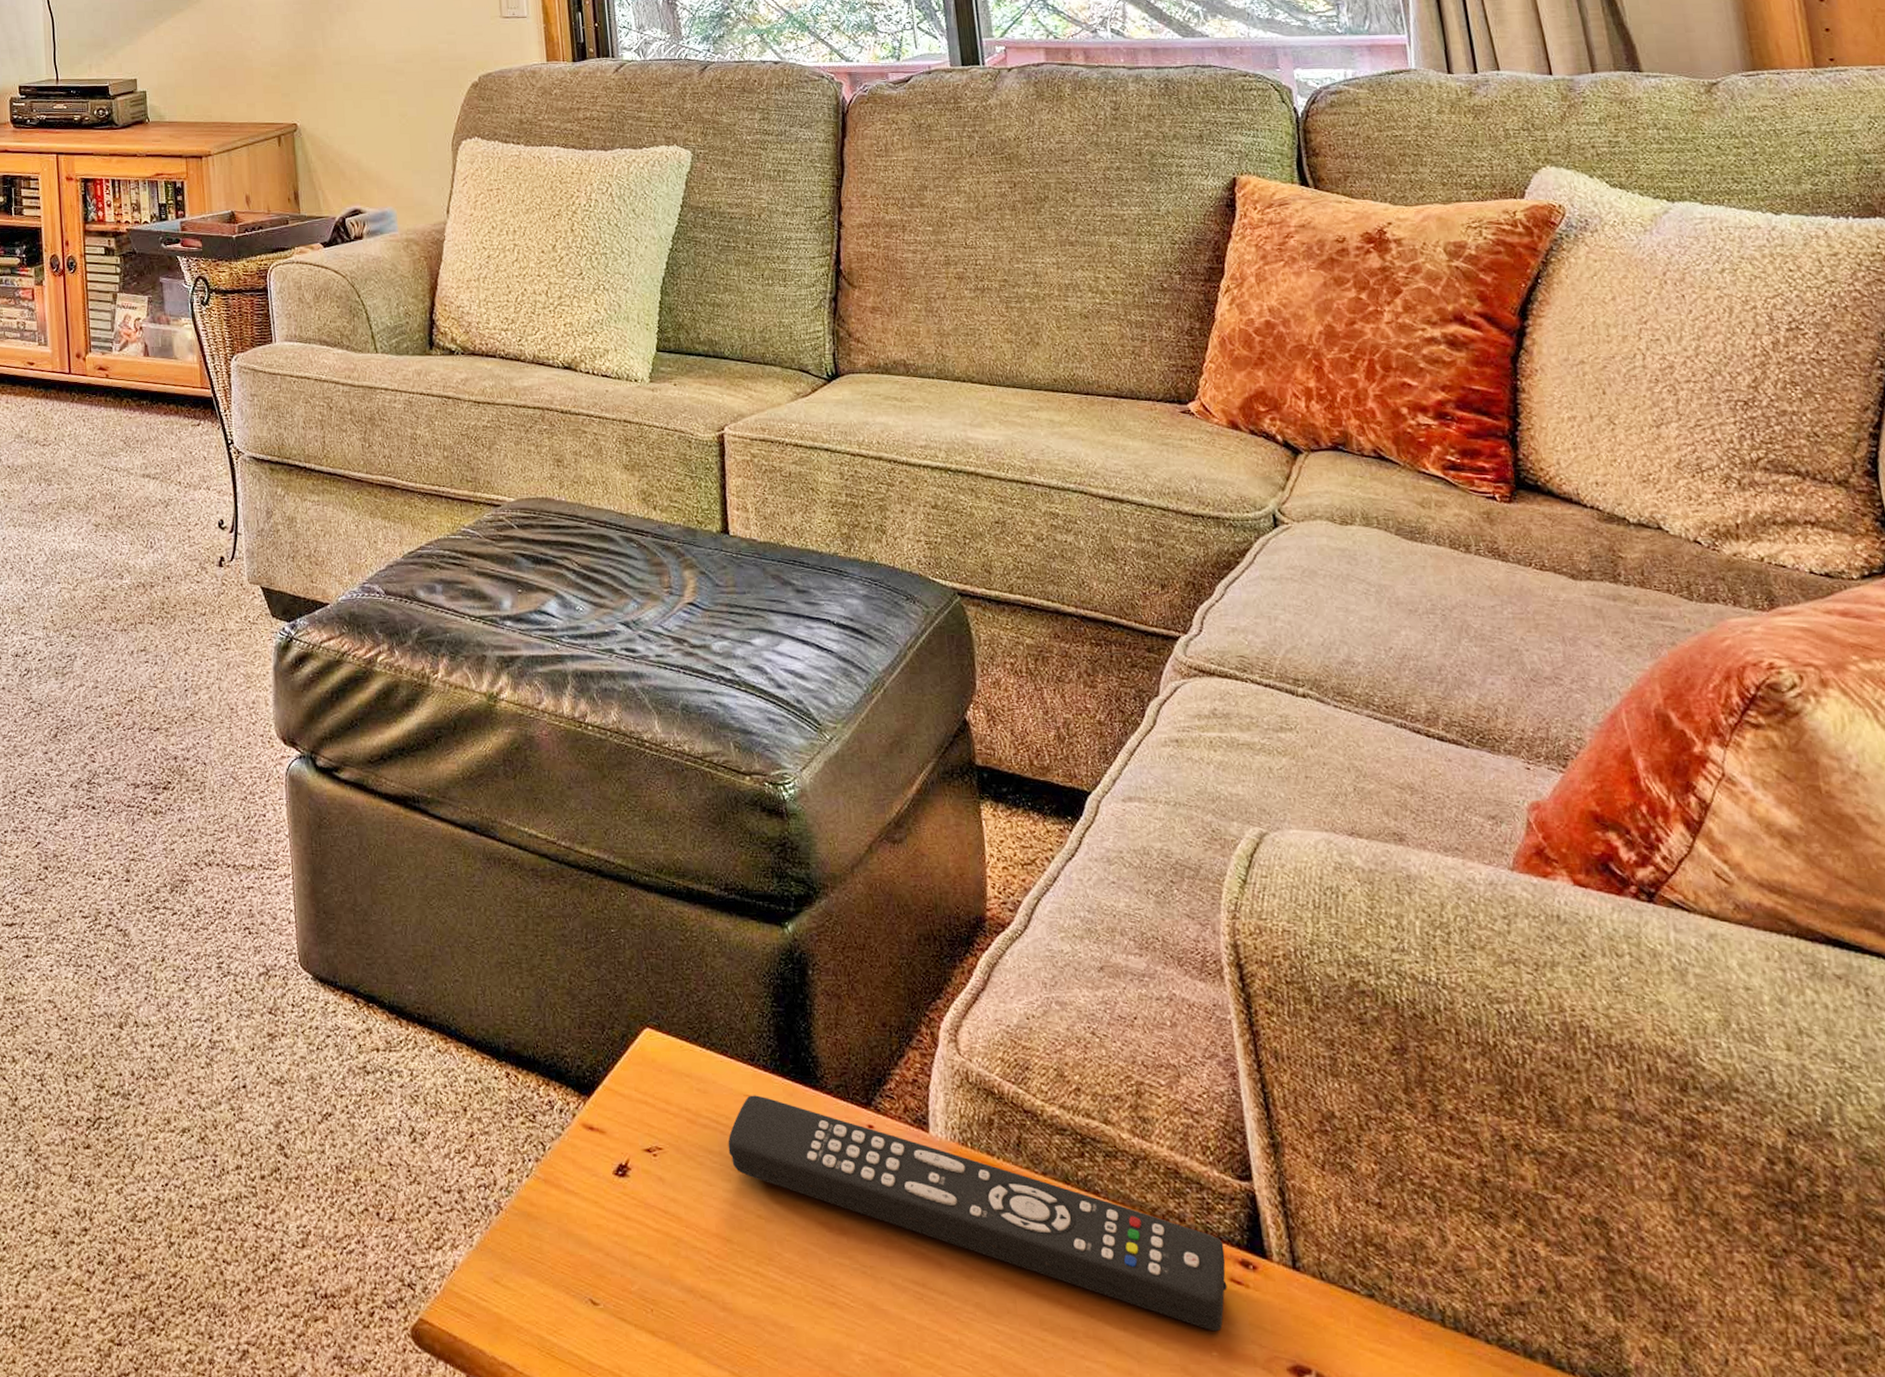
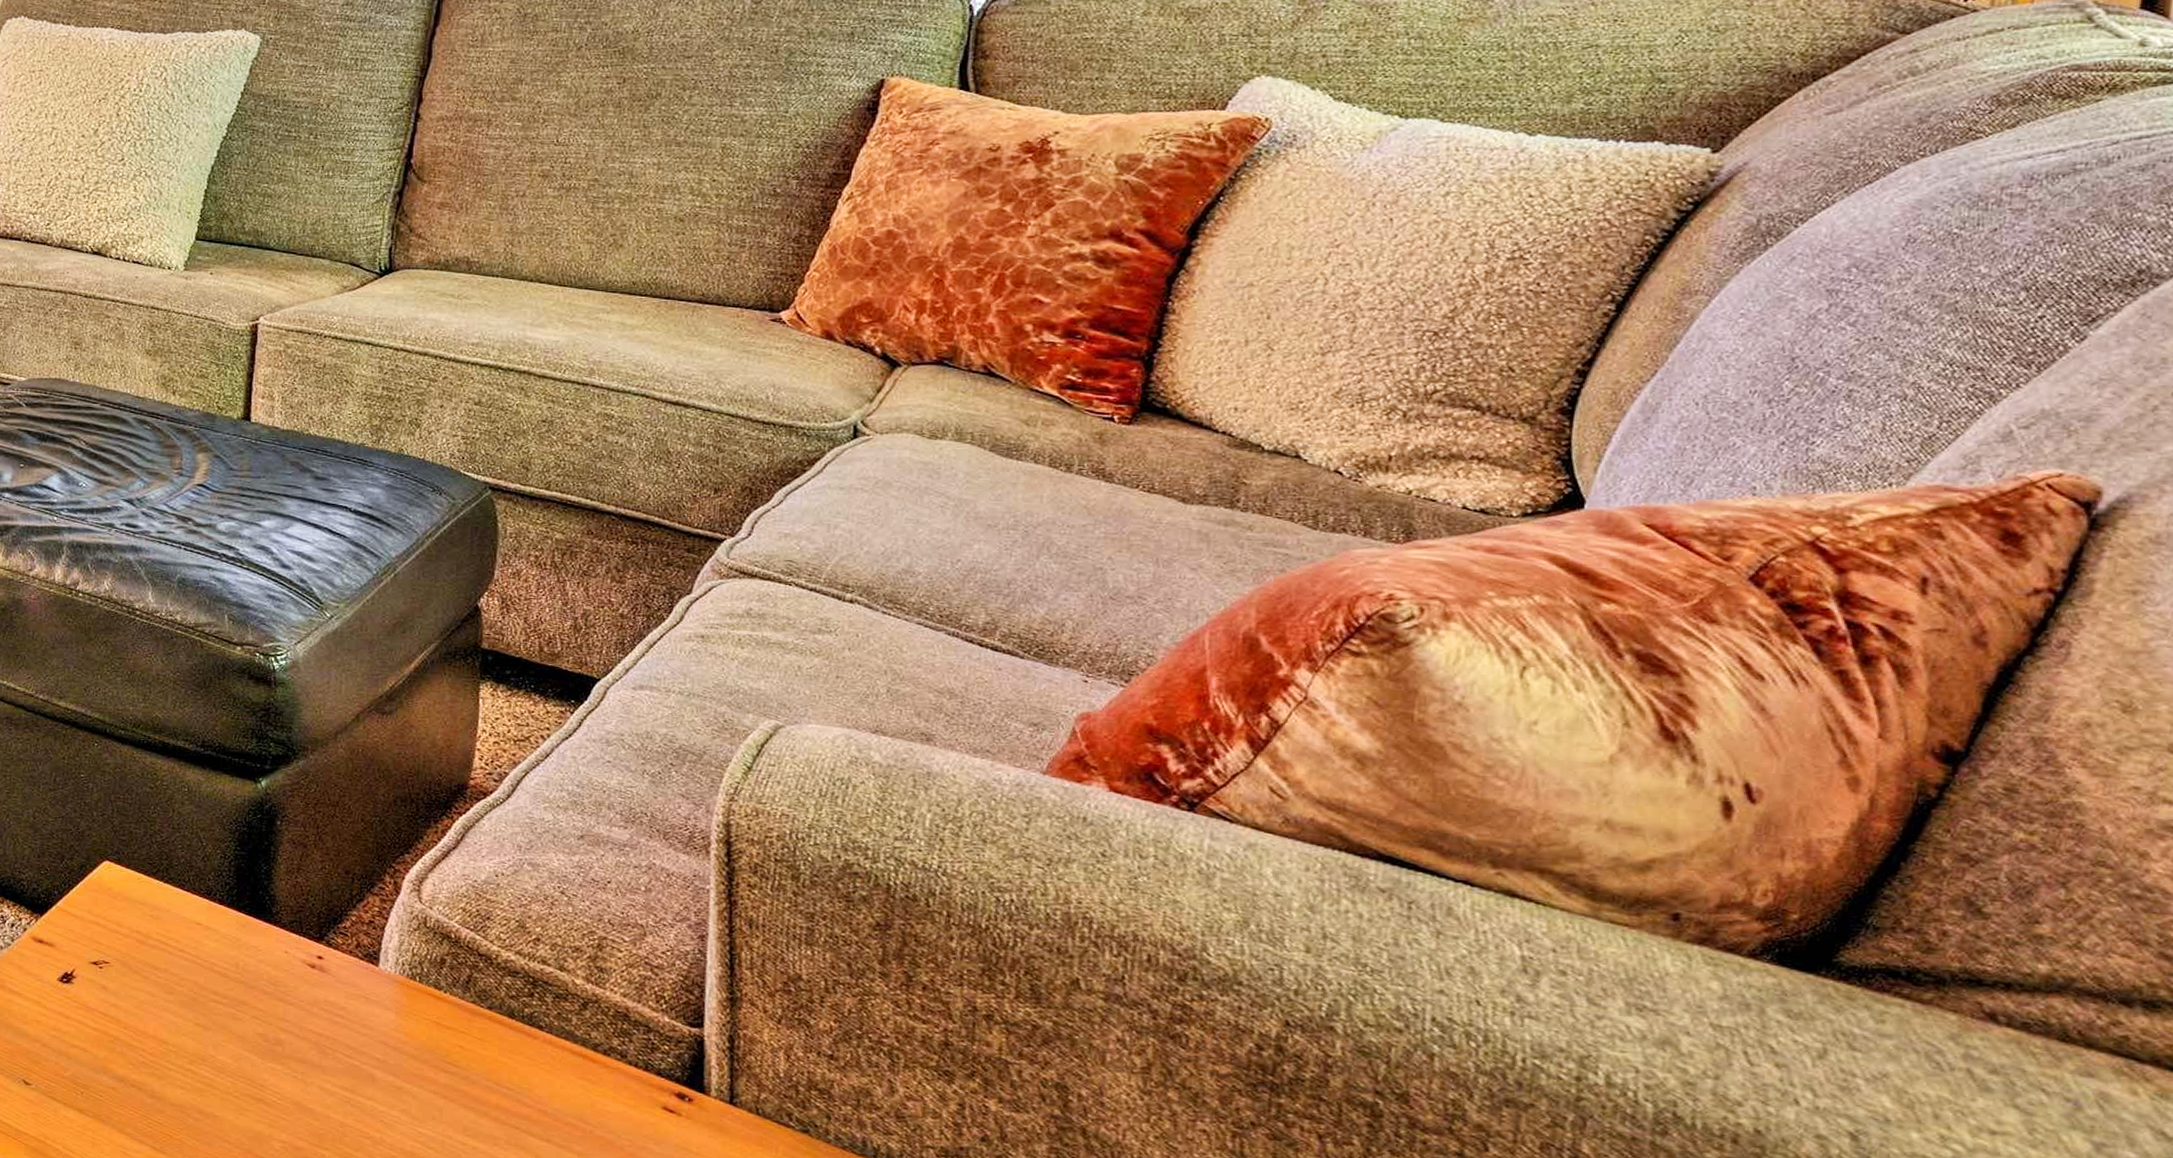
remote control: present [728,1095,1228,1332] -> none [174,923,662,1150]

